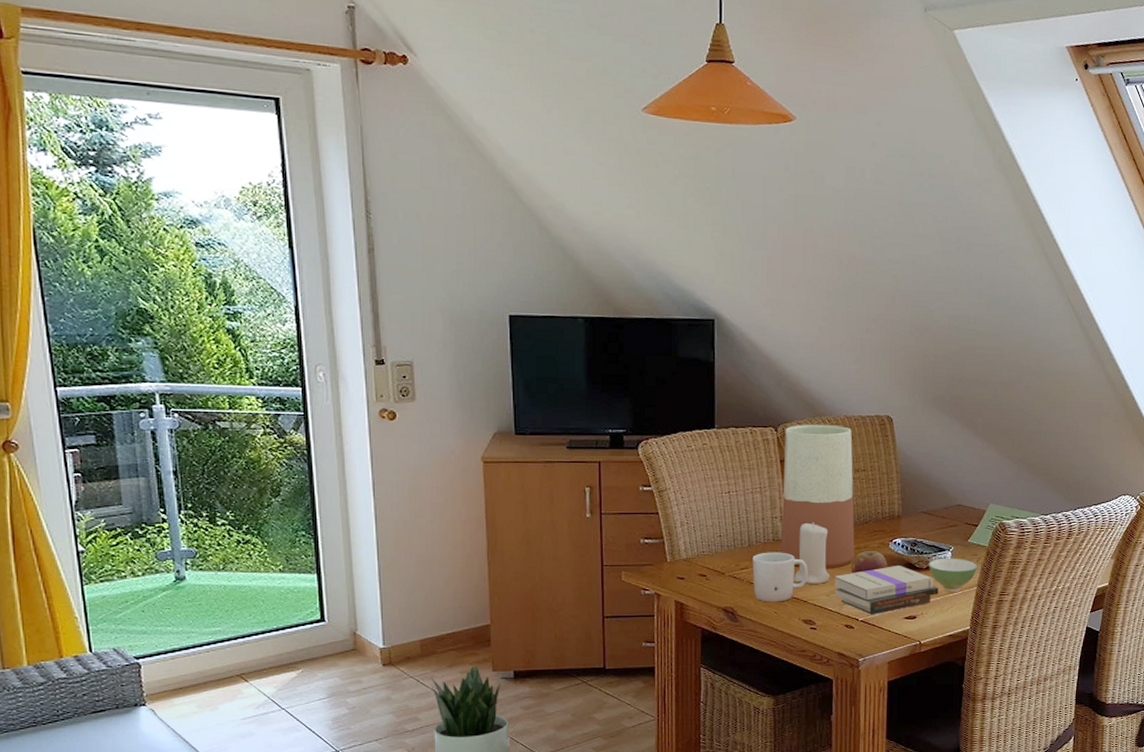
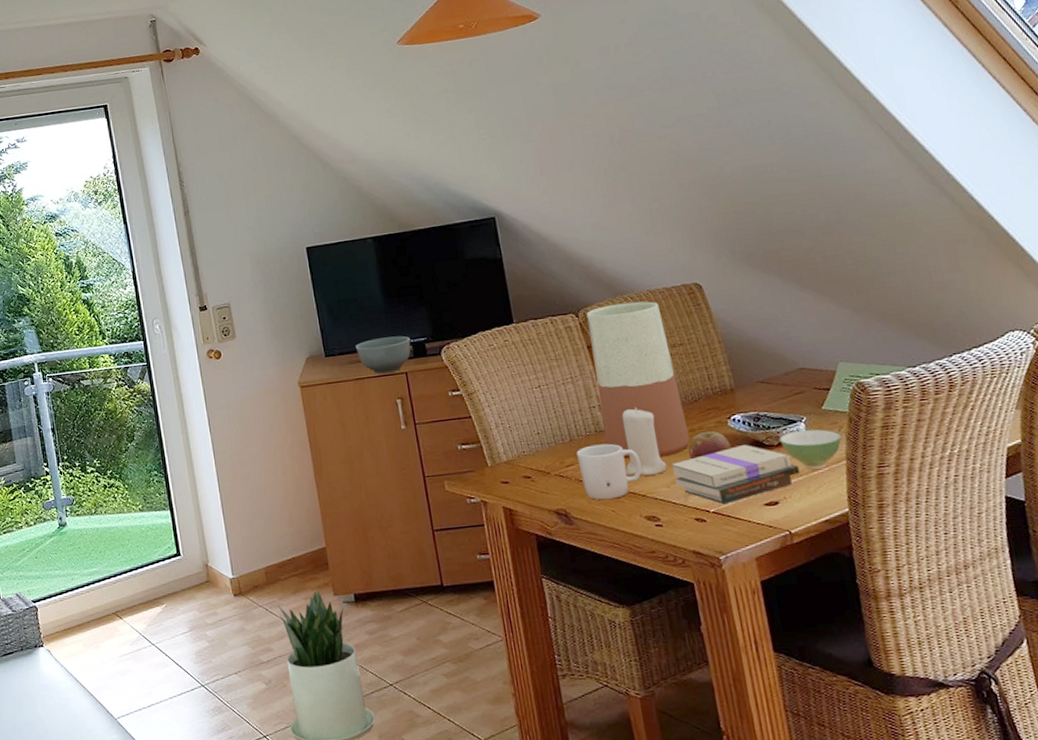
bowl: none [550,423,608,460] -> present [356,335,411,374]

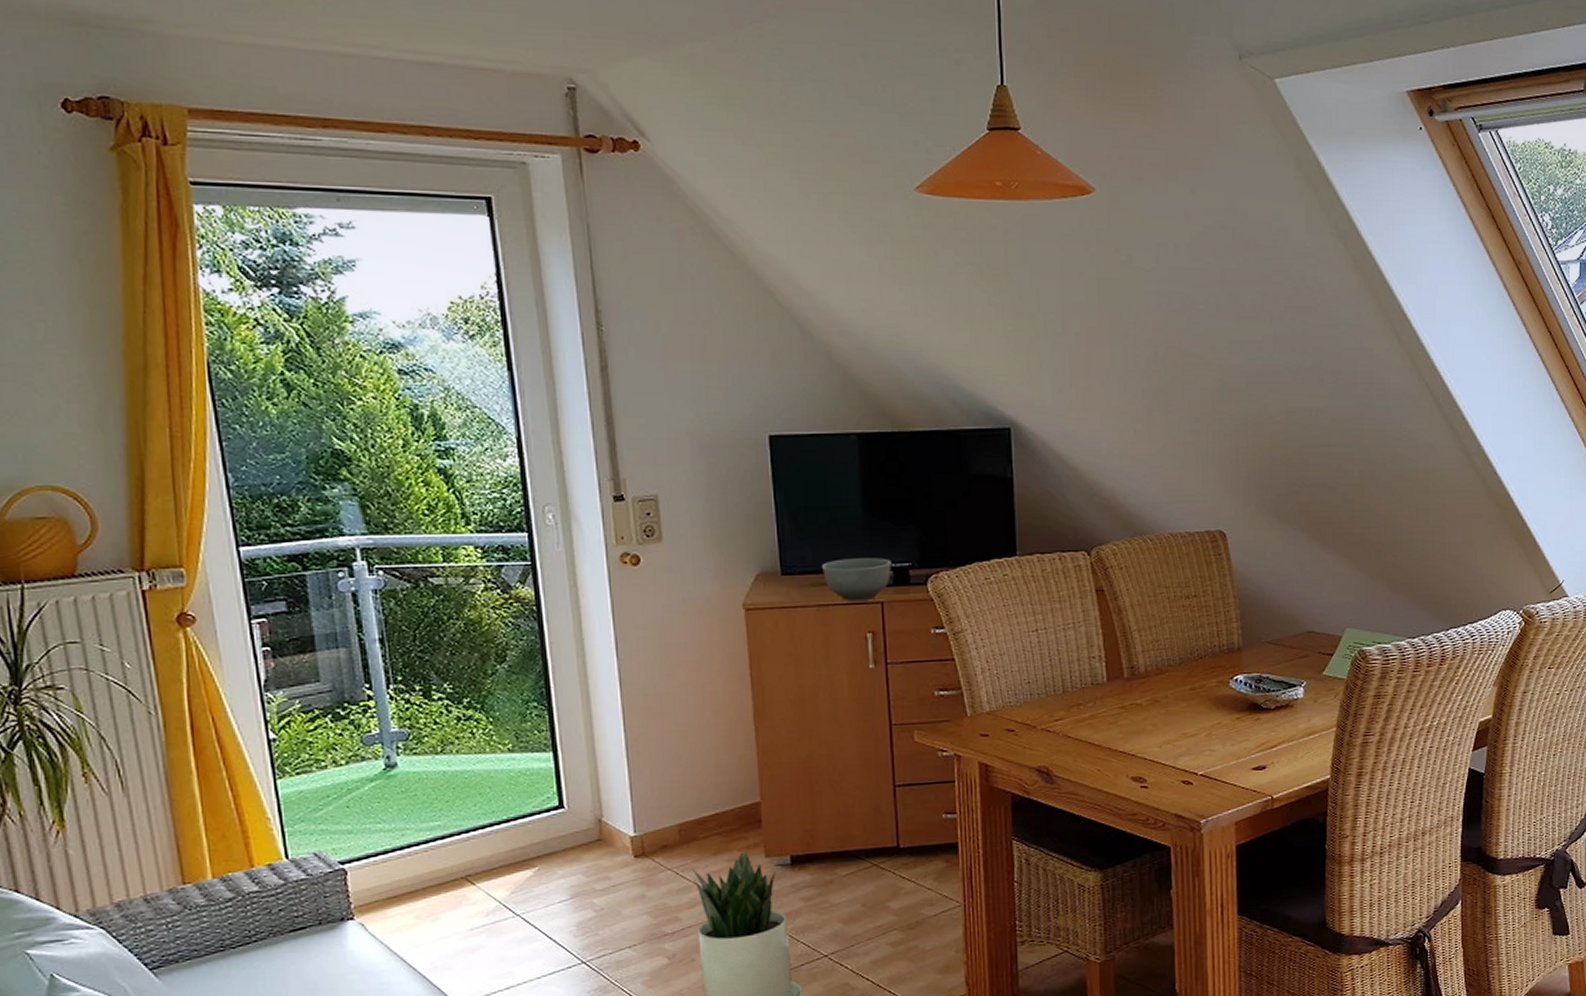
mug: present [576,443,642,501] -> none [1068,698,1135,759]
vase: present [586,301,690,459] -> none [1100,544,1189,716]
candle: present [621,406,667,476] -> none [1117,659,1161,734]
books: present [670,445,800,505] -> none [1165,707,1291,768]
fruit: present [688,431,732,460] -> none [1185,691,1229,720]
bowl: present [779,429,842,470] -> none [1277,694,1336,736]

